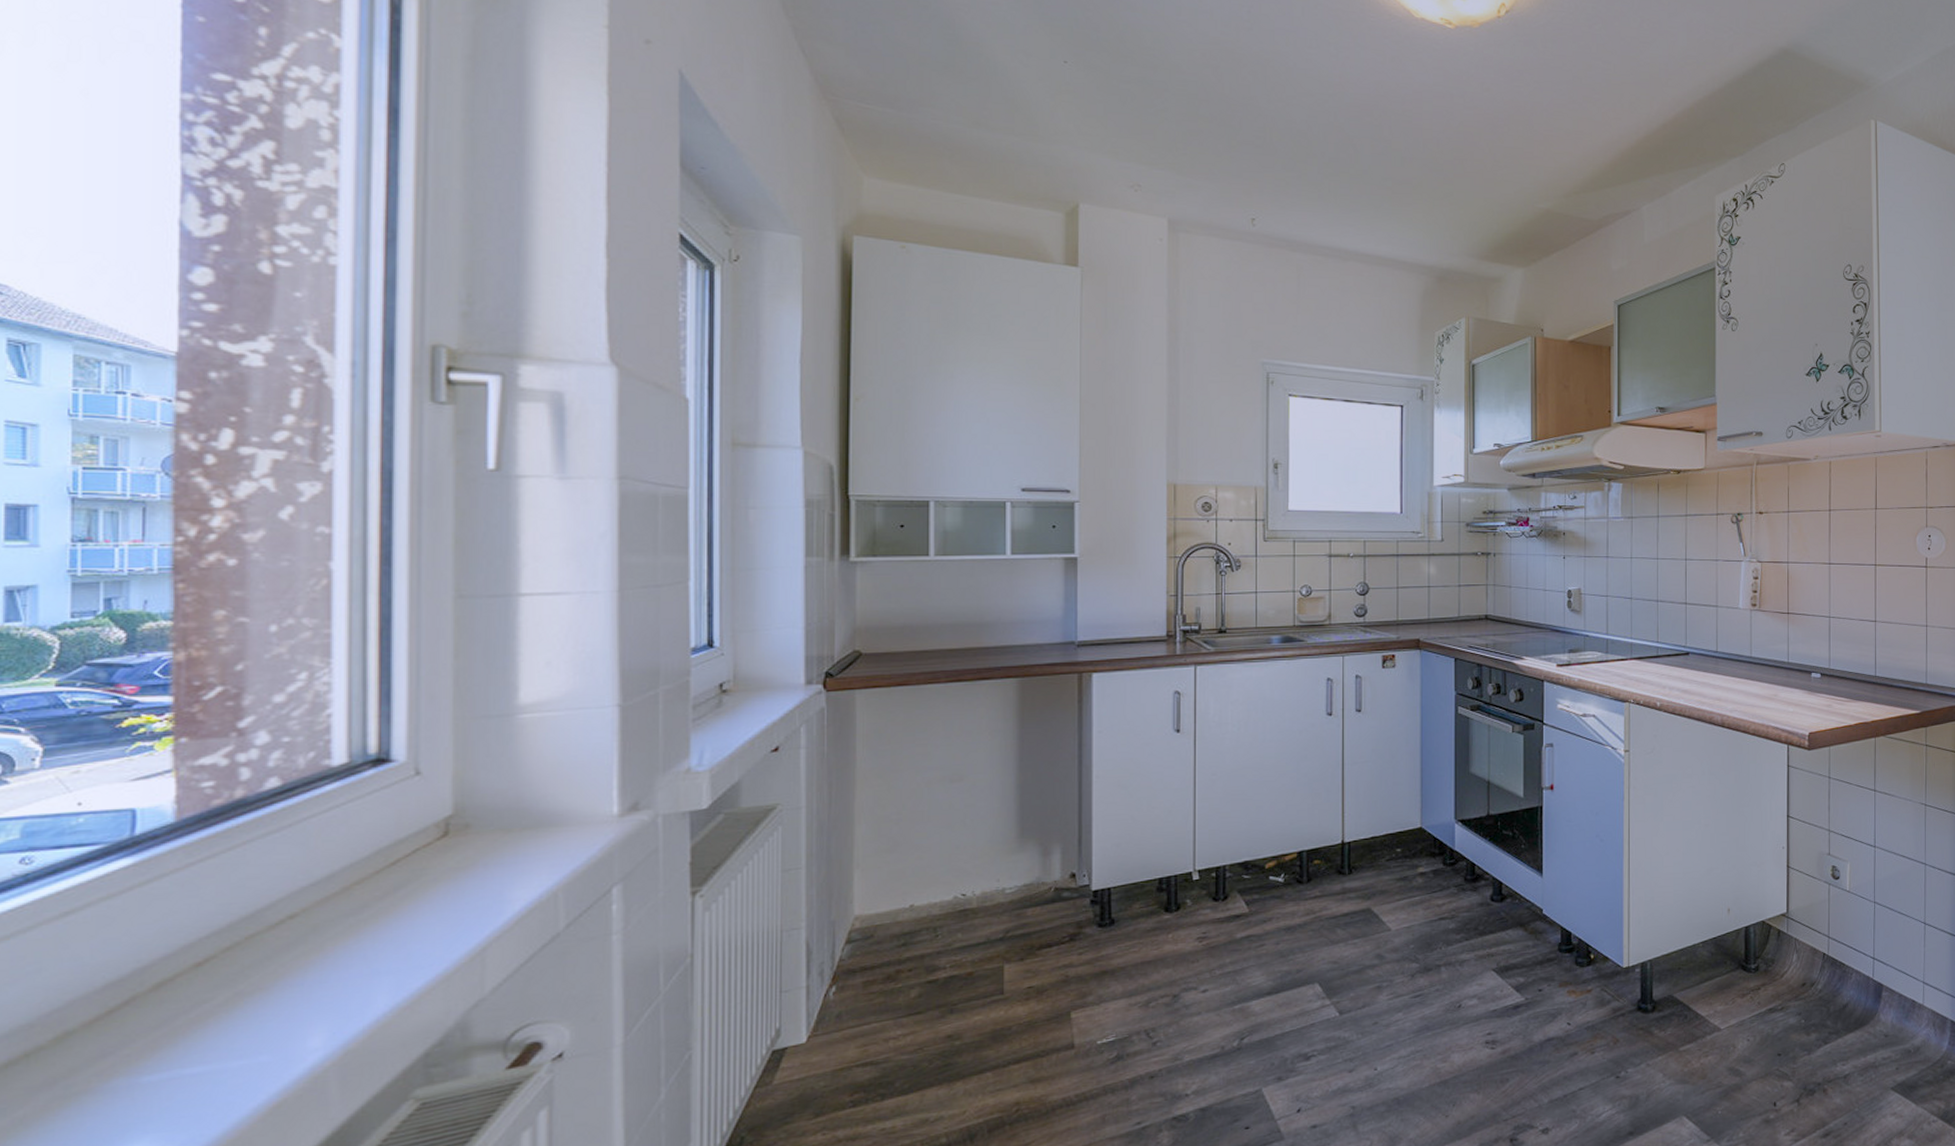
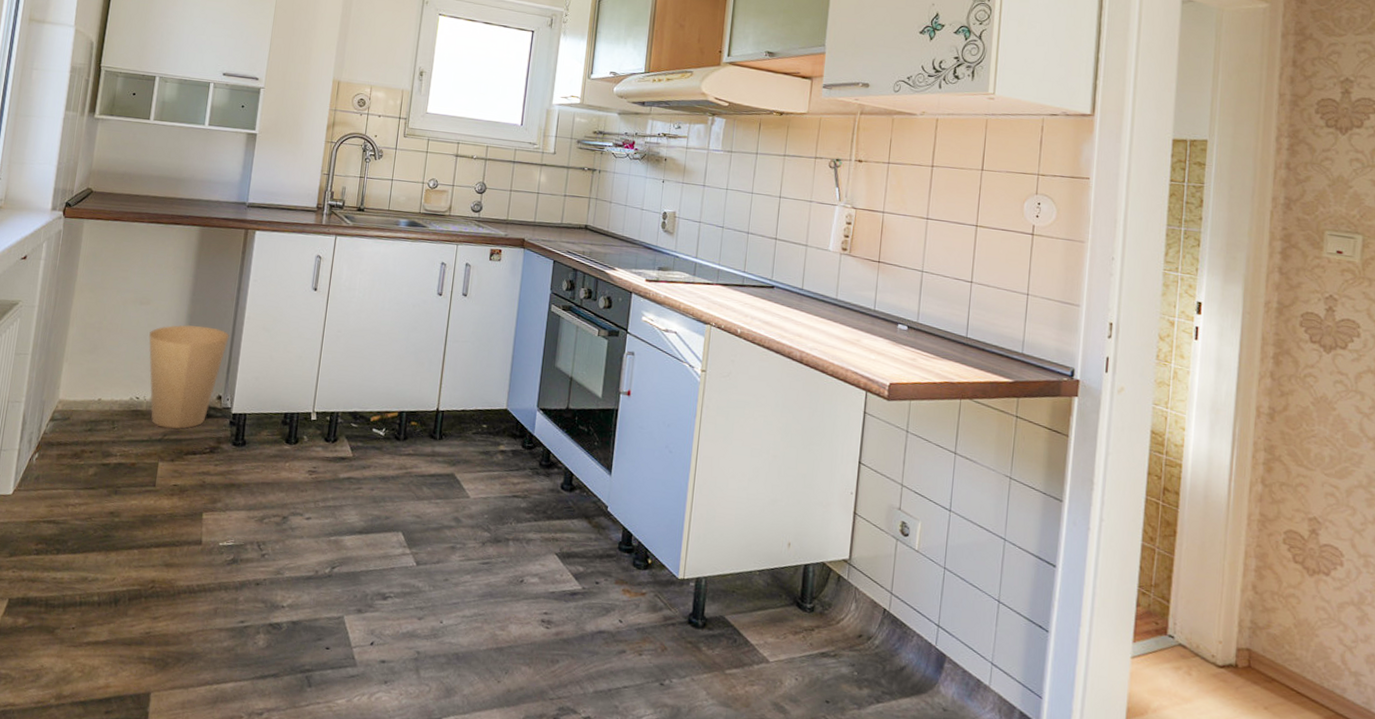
trash can: none [968,795,1075,924] -> present [148,325,229,429]

